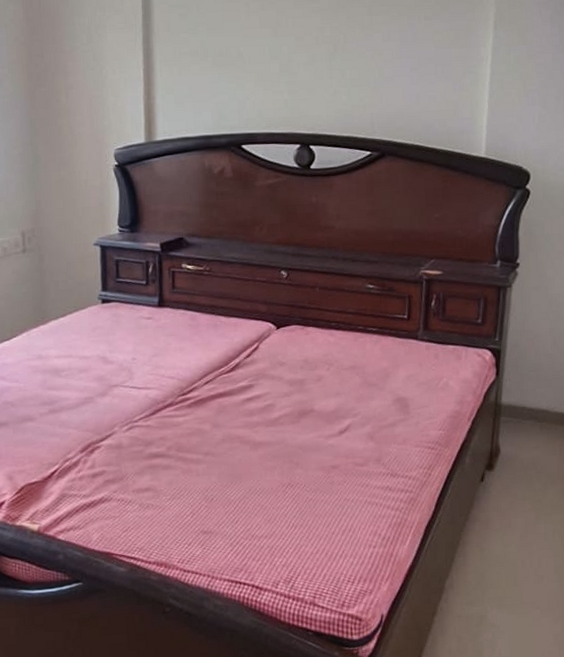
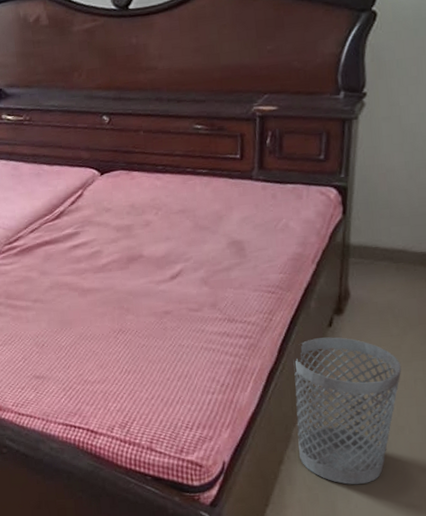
wastebasket: none [448,491,543,634] -> present [293,337,402,485]

